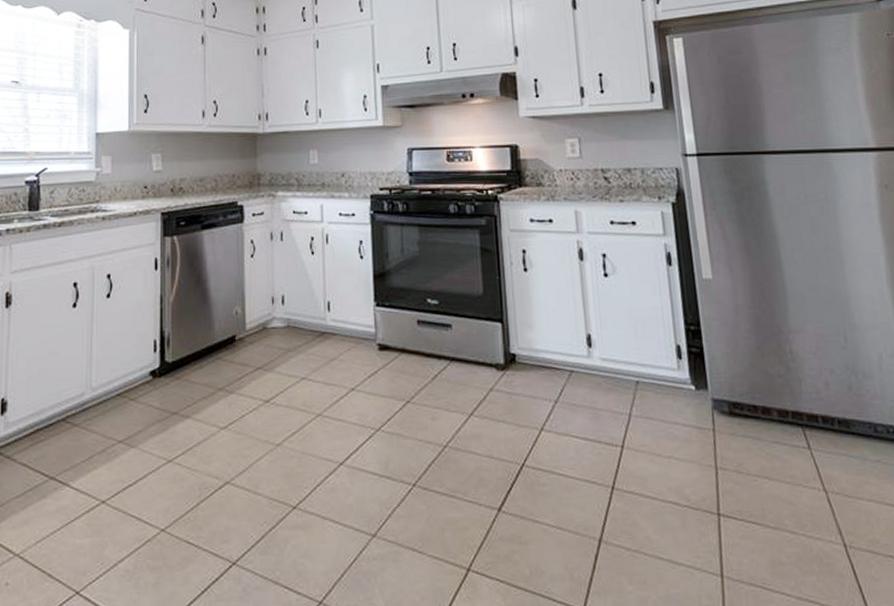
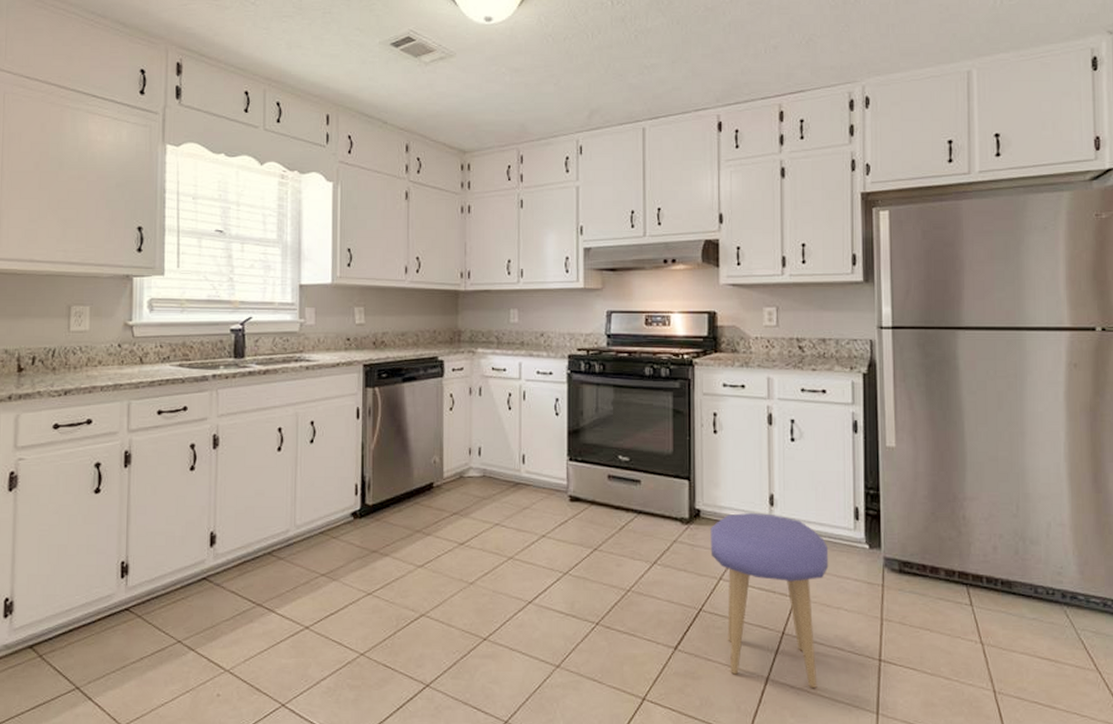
stool: none [527,355,655,550] -> present [710,513,829,689]

